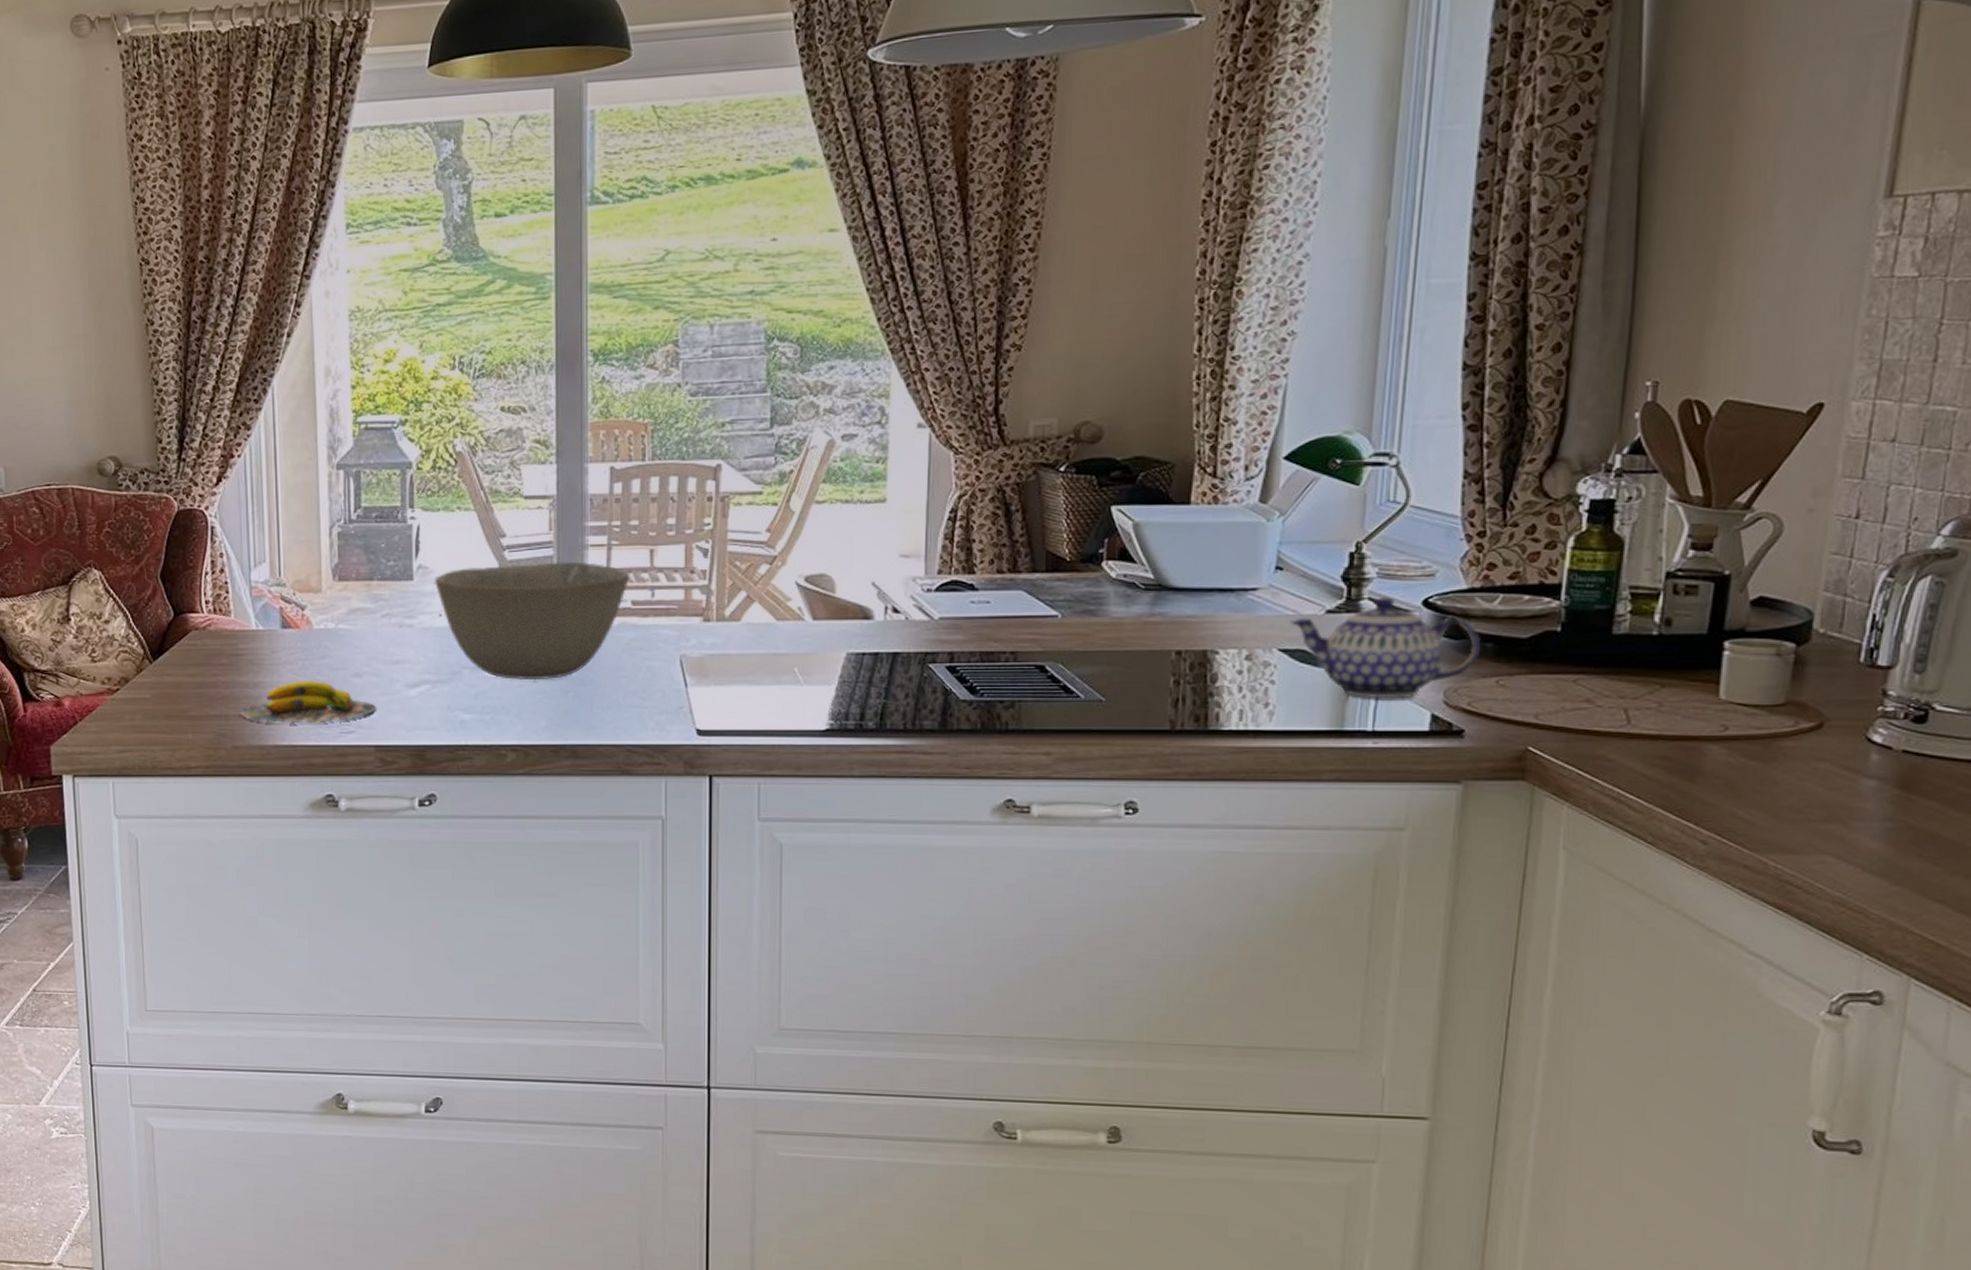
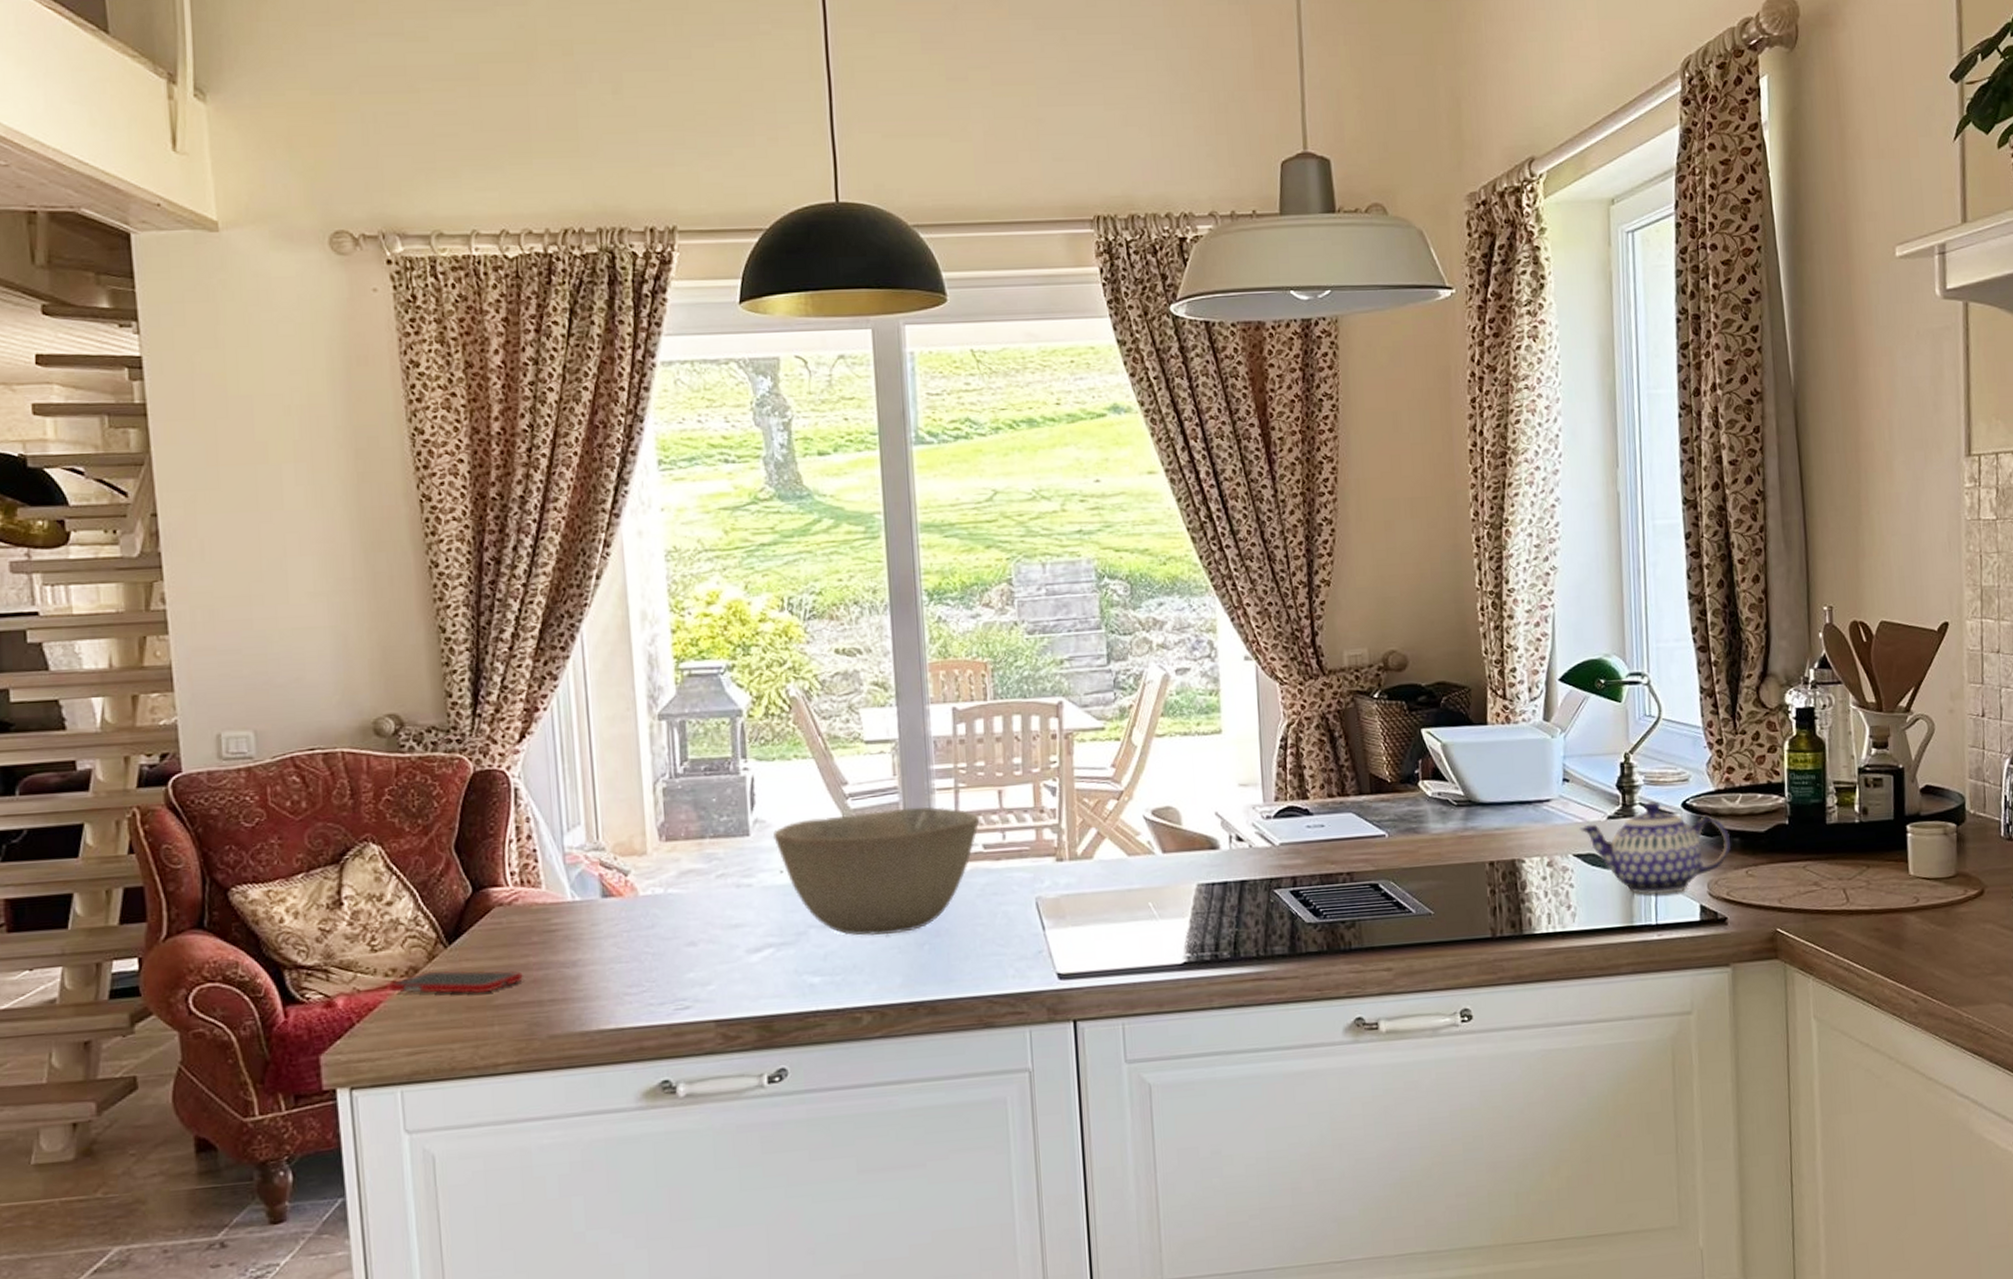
cell phone: none [105,682,214,705] -> present [389,970,524,994]
banana: present [240,680,376,724] -> none [556,952,715,1005]

